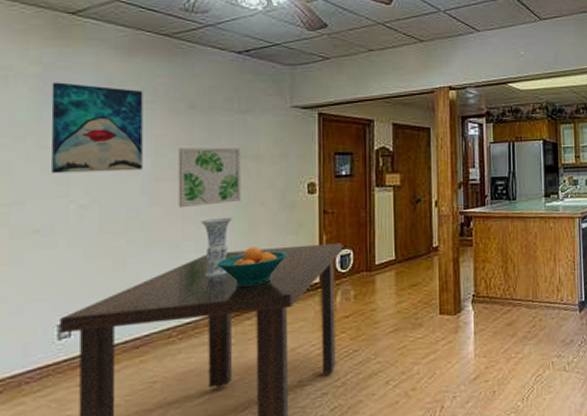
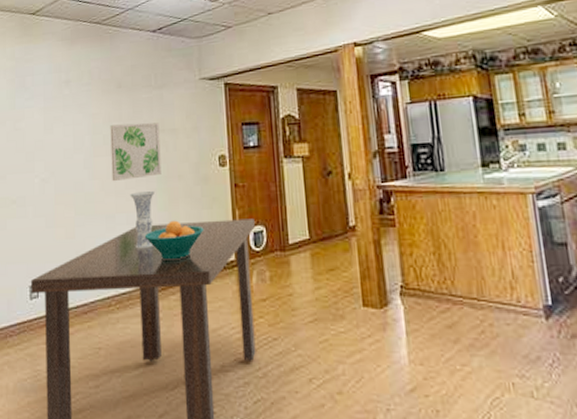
wall art: present [51,82,143,174] -> none [21,73,84,152]

